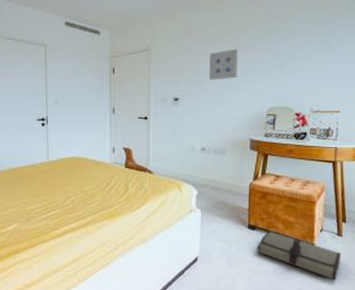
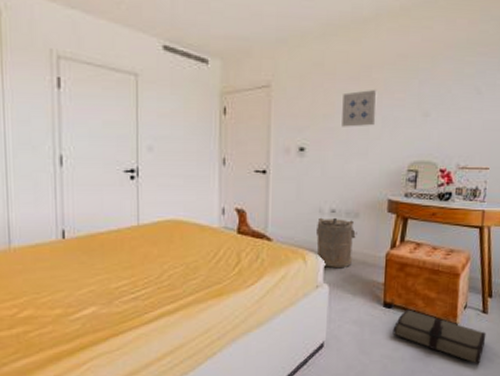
laundry hamper: none [189,154,224,195] -> present [315,217,357,267]

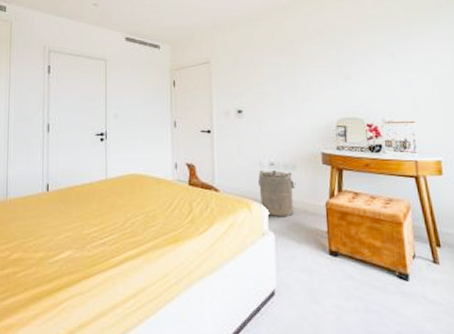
wall art: present [342,89,377,127] -> none [271,59,302,92]
tool roll: present [392,309,486,365] -> none [342,258,442,321]

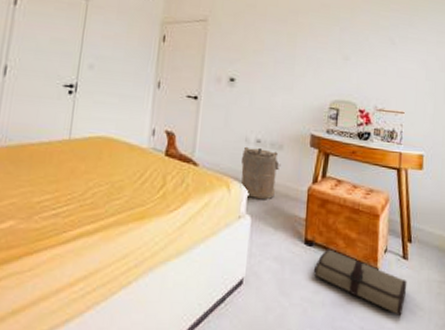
tool roll: none [342,258,442,321] -> present [313,249,407,317]

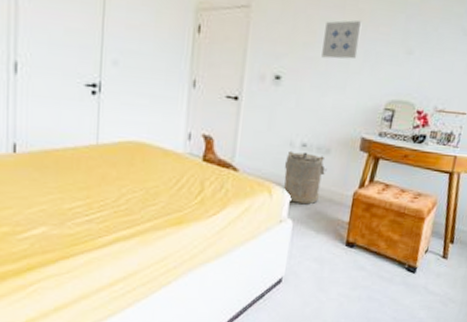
wall art: none [270,31,303,64] -> present [321,20,362,60]
tool roll: present [313,249,407,317] -> none [352,250,444,309]

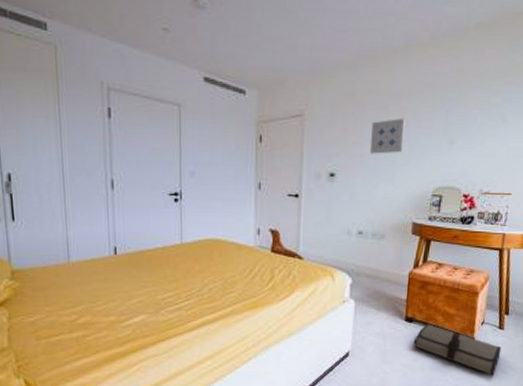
laundry hamper: present [282,150,327,204] -> none [343,238,383,284]
tool roll: none [352,250,444,309] -> present [413,324,502,376]

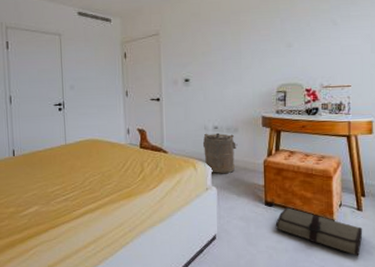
laundry hamper: none [343,238,383,284] -> present [202,132,238,173]
wall art: present [370,117,405,154] -> none [217,29,246,61]

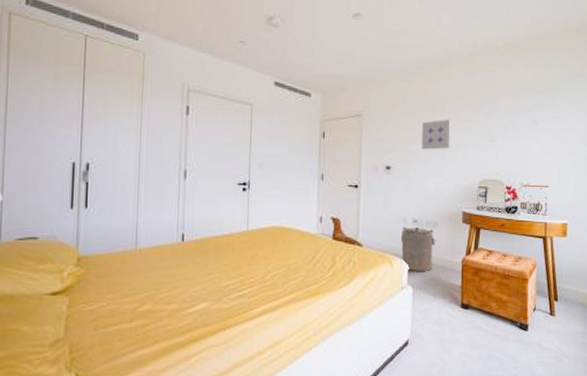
wall art: none [217,29,246,61] -> present [422,119,451,150]
tool roll: present [275,207,363,257] -> none [470,311,555,365]

